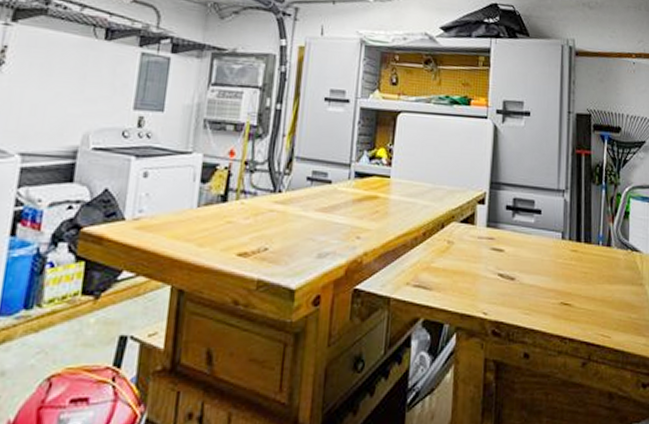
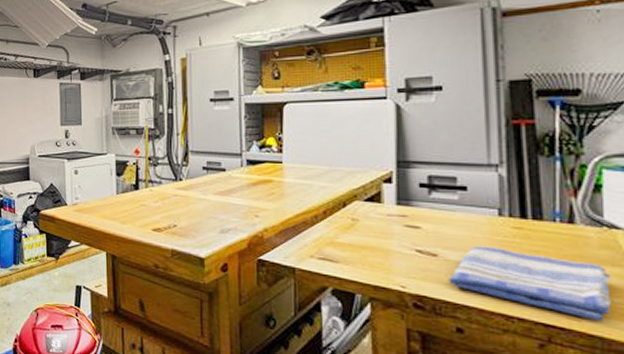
dish towel: none [521,268,632,337] -> present [448,246,612,322]

